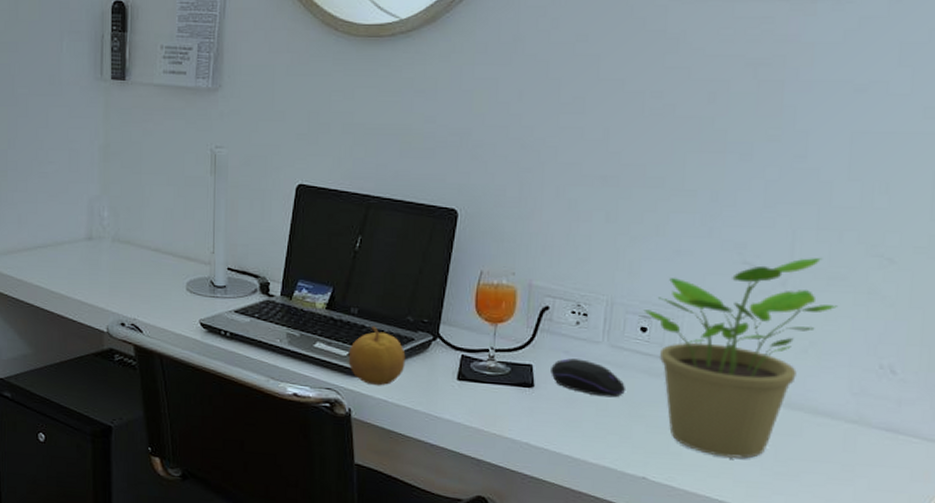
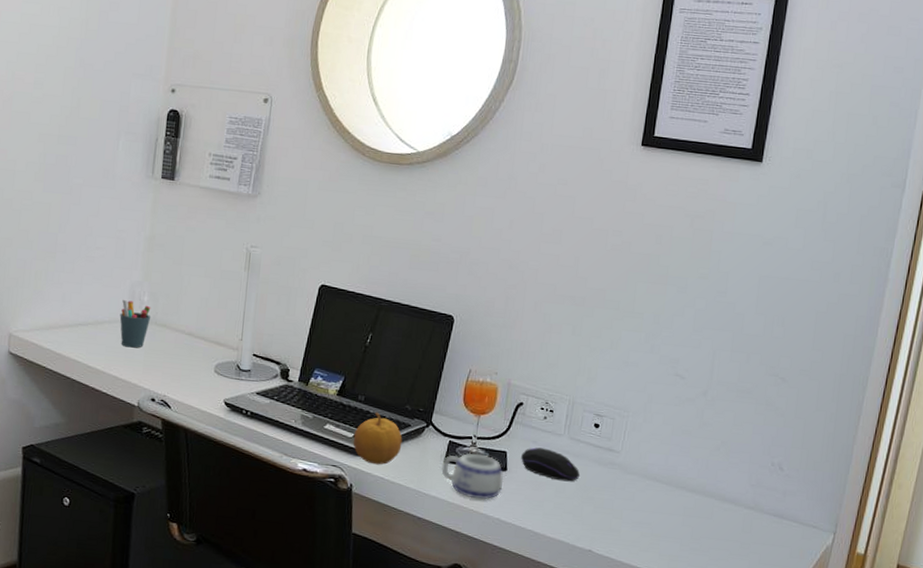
pen holder: none [80,216,113,269] -> present [119,299,151,348]
mug: none [454,368,531,422] -> present [441,453,504,500]
potted plant: present [643,258,839,459] -> none [597,374,744,536]

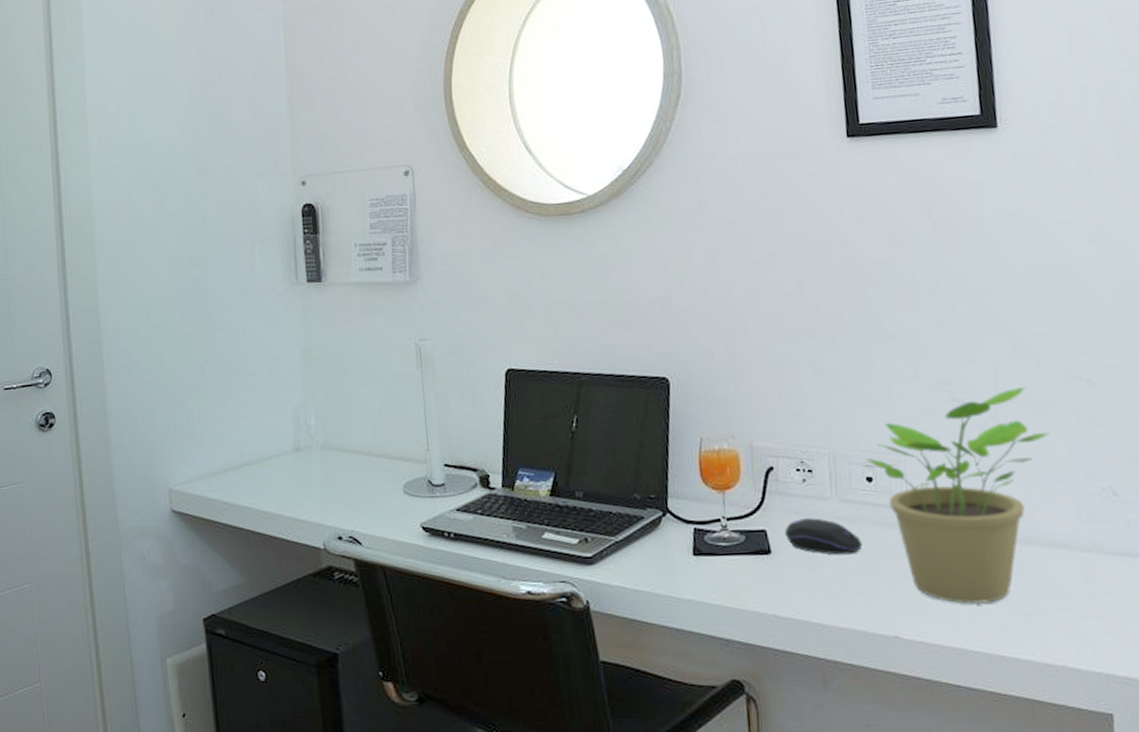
pen holder: present [119,299,151,348] -> none [287,426,322,482]
fruit: present [353,412,403,465] -> none [578,508,639,573]
mug: present [441,453,504,500] -> none [691,538,771,595]
potted plant: none [597,374,744,536] -> present [866,387,1051,604]

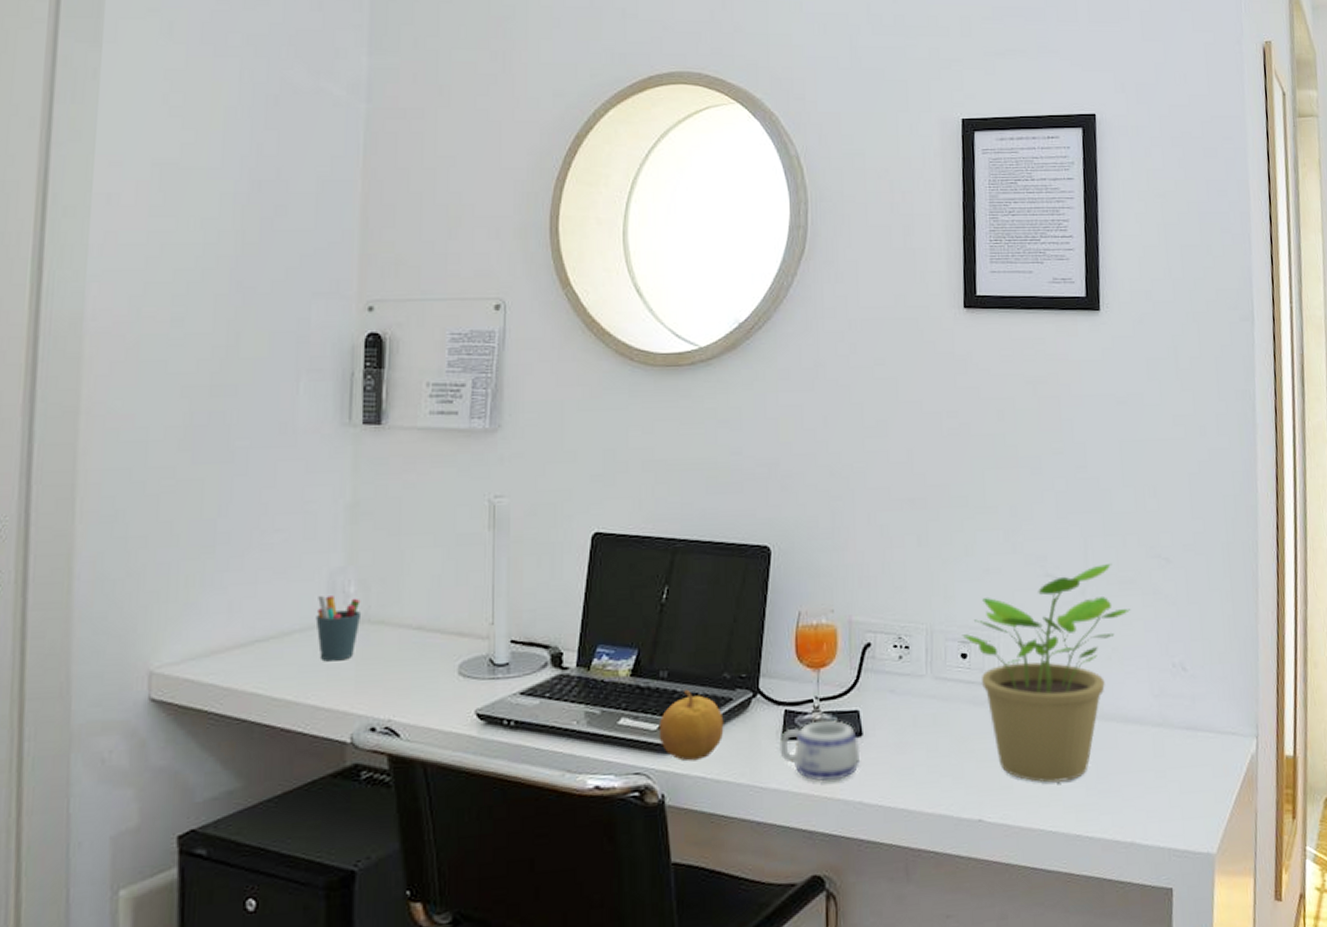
pen holder: none [287,426,322,482] -> present [315,595,362,662]
fruit: none [578,508,639,573] -> present [658,689,724,762]
mug: none [691,538,771,595] -> present [779,720,861,782]
computer mouse: present [785,518,862,555] -> none [878,696,953,736]

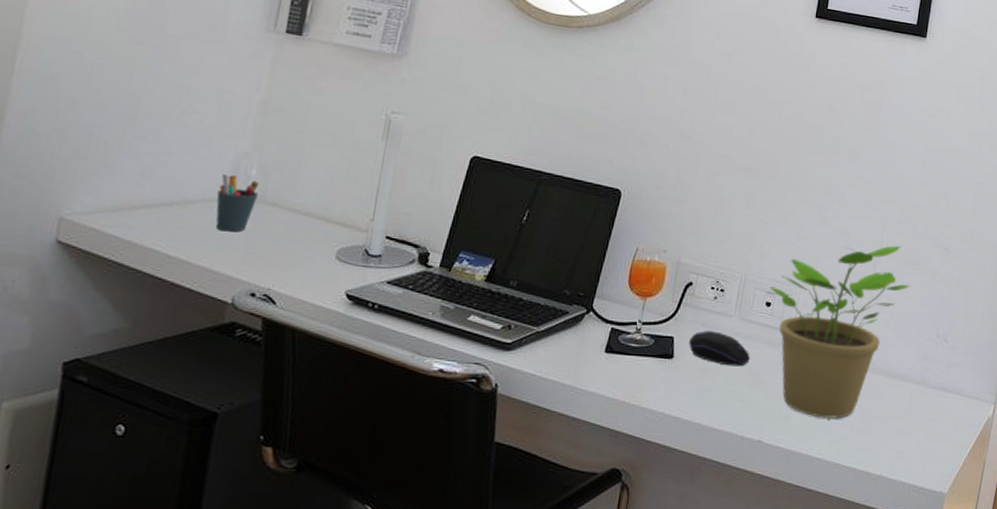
fruit: present [658,689,724,762] -> none [501,298,559,360]
mug: present [779,720,861,782] -> none [601,340,670,393]
computer mouse: none [878,696,953,736] -> present [689,330,750,367]

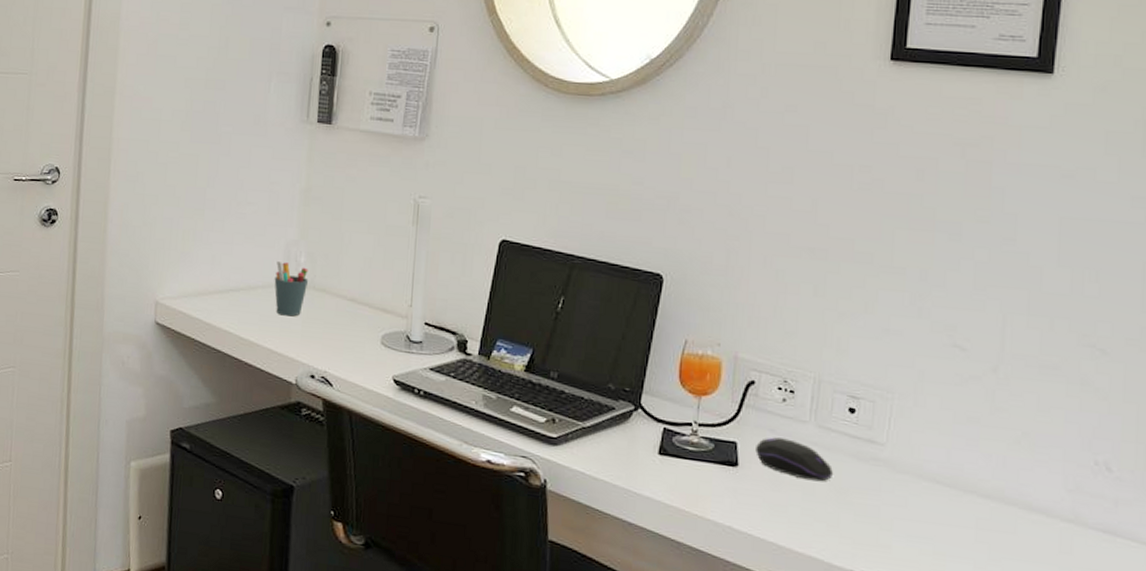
potted plant: present [769,246,911,419] -> none [852,344,1051,555]

